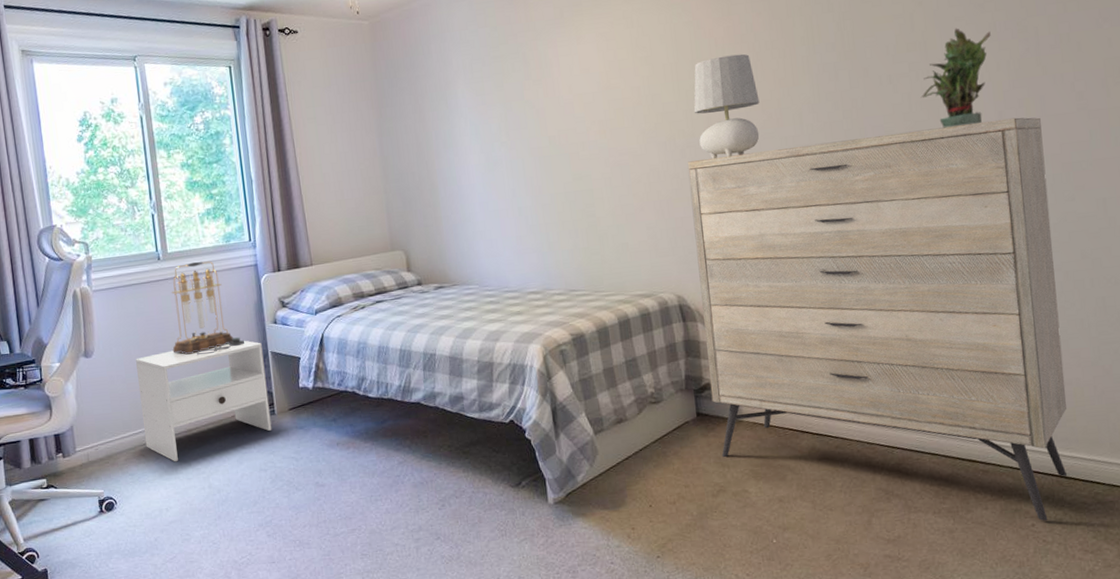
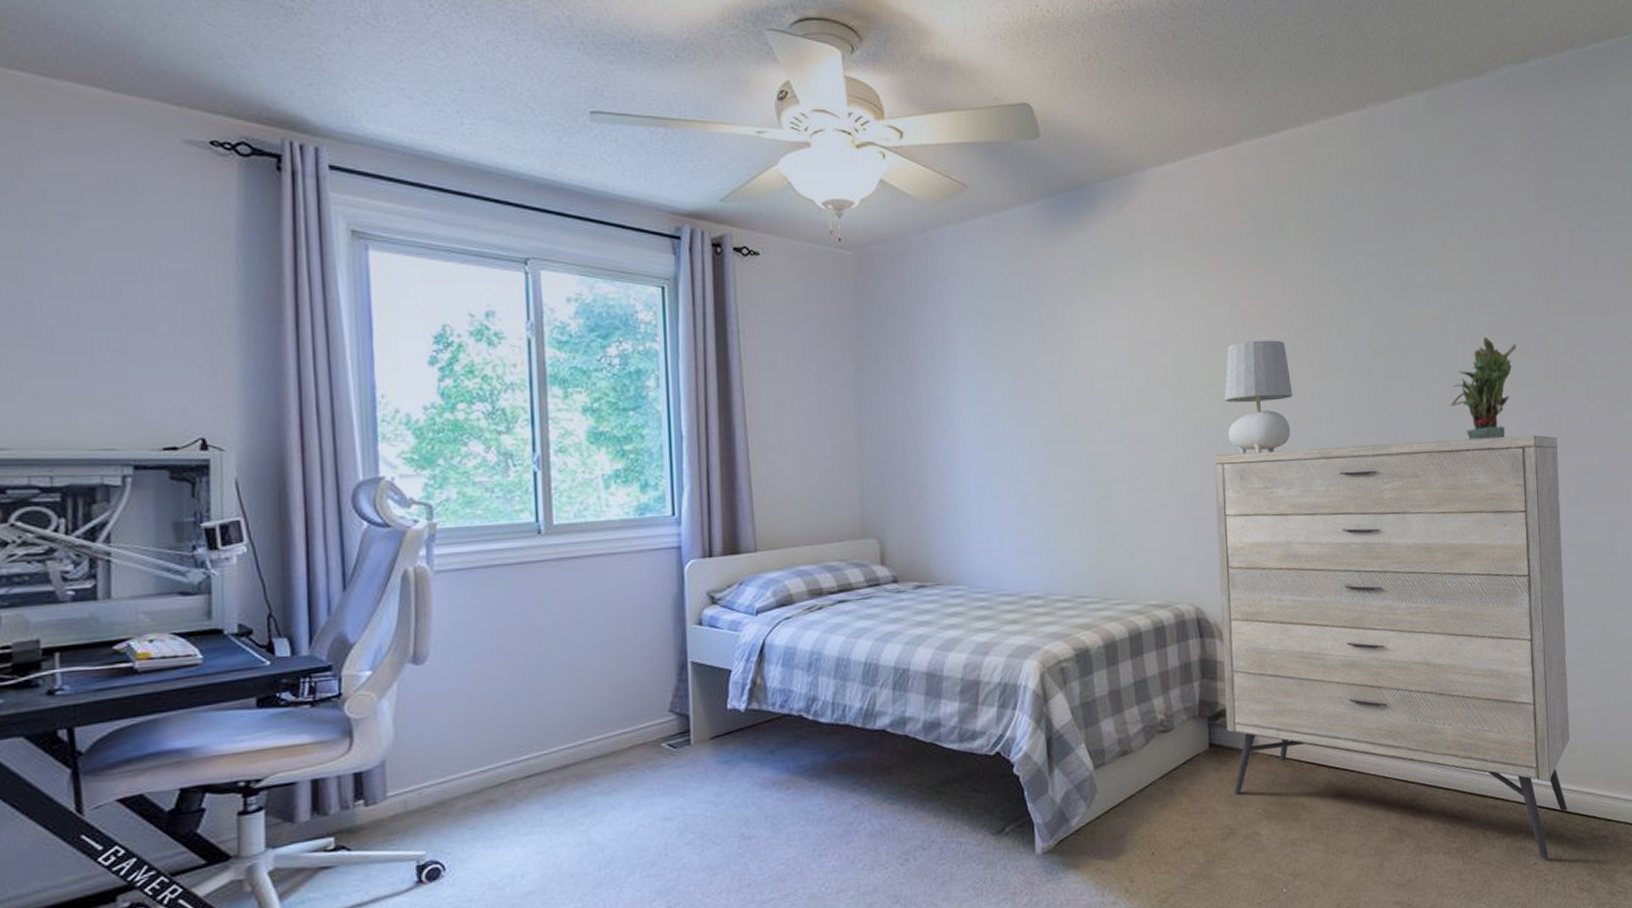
nightstand: present [136,340,272,462] -> none [492,645,685,810]
table lamp: present [171,261,245,355] -> none [549,538,656,665]

